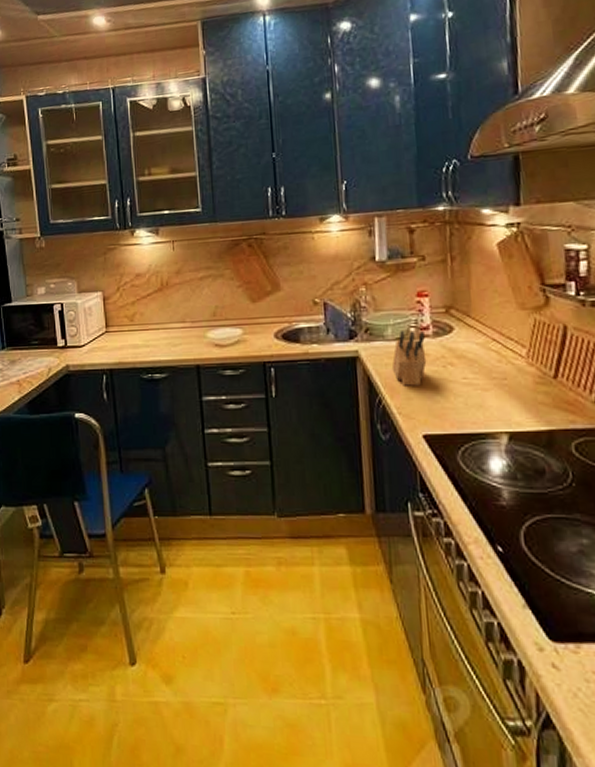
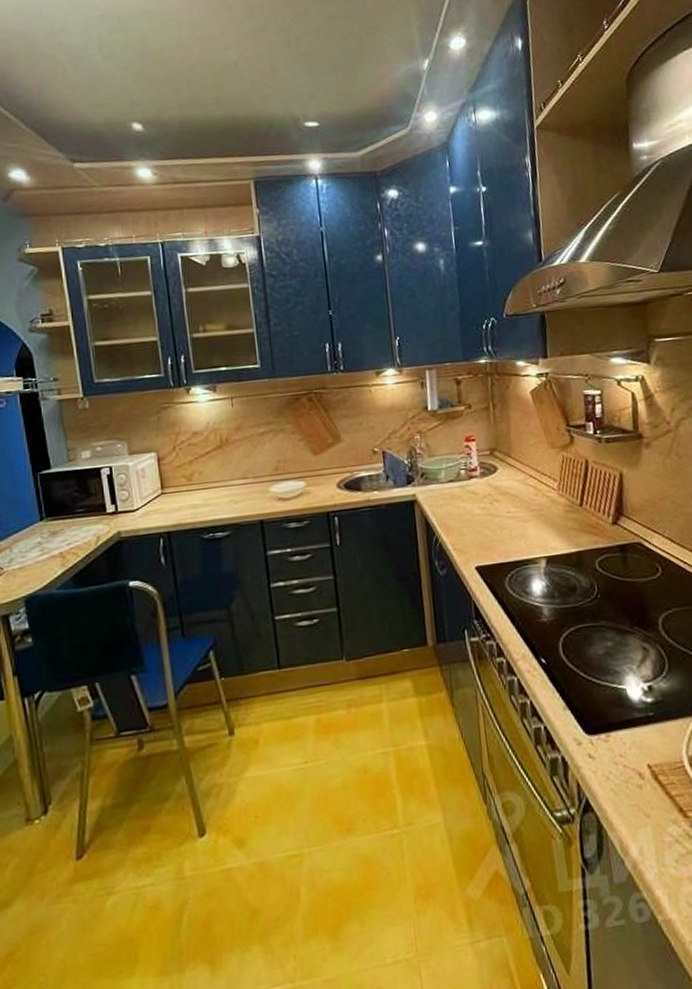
knife block: present [392,331,427,386] -> none [446,472,476,524]

